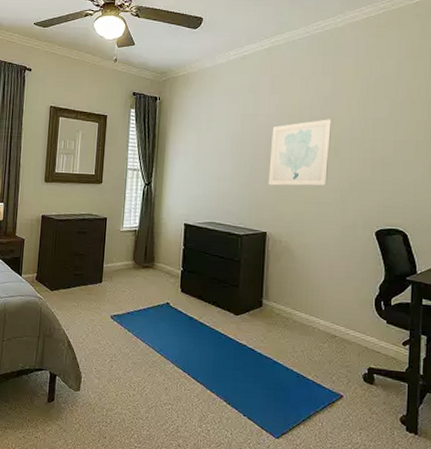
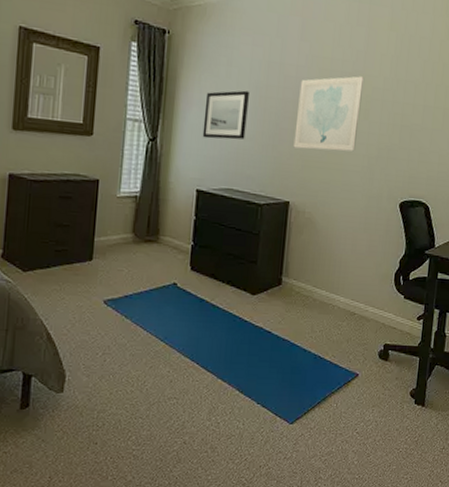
wall art: none [188,139,227,181] -> present [202,90,249,140]

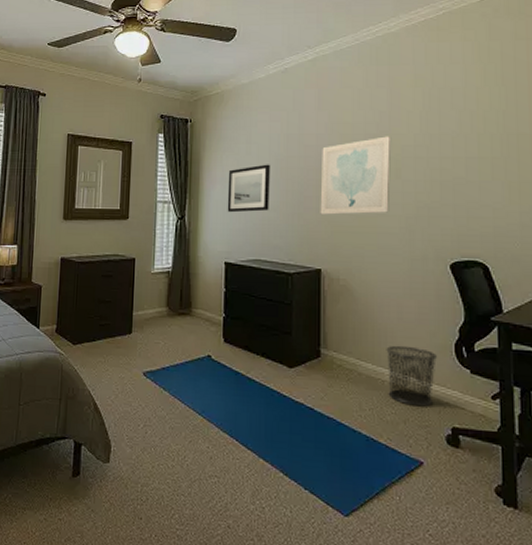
waste bin: none [336,274,380,327] -> present [386,345,437,407]

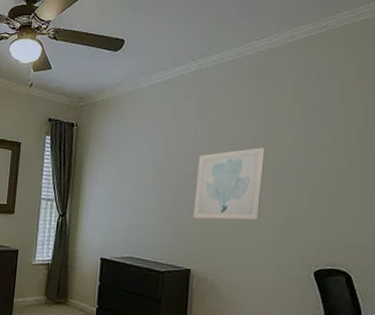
wall art: present [227,164,270,213] -> none [106,168,148,213]

